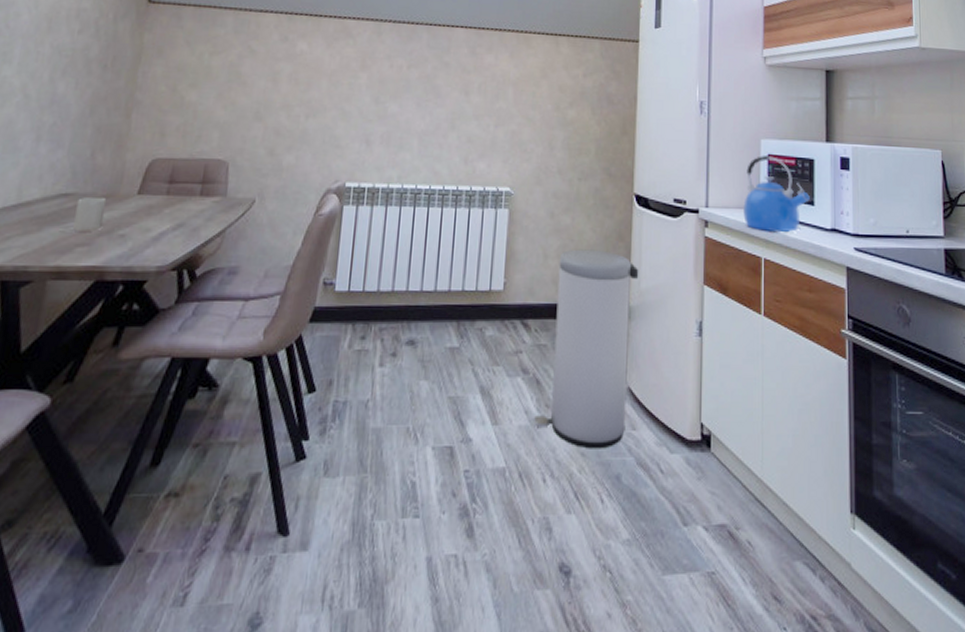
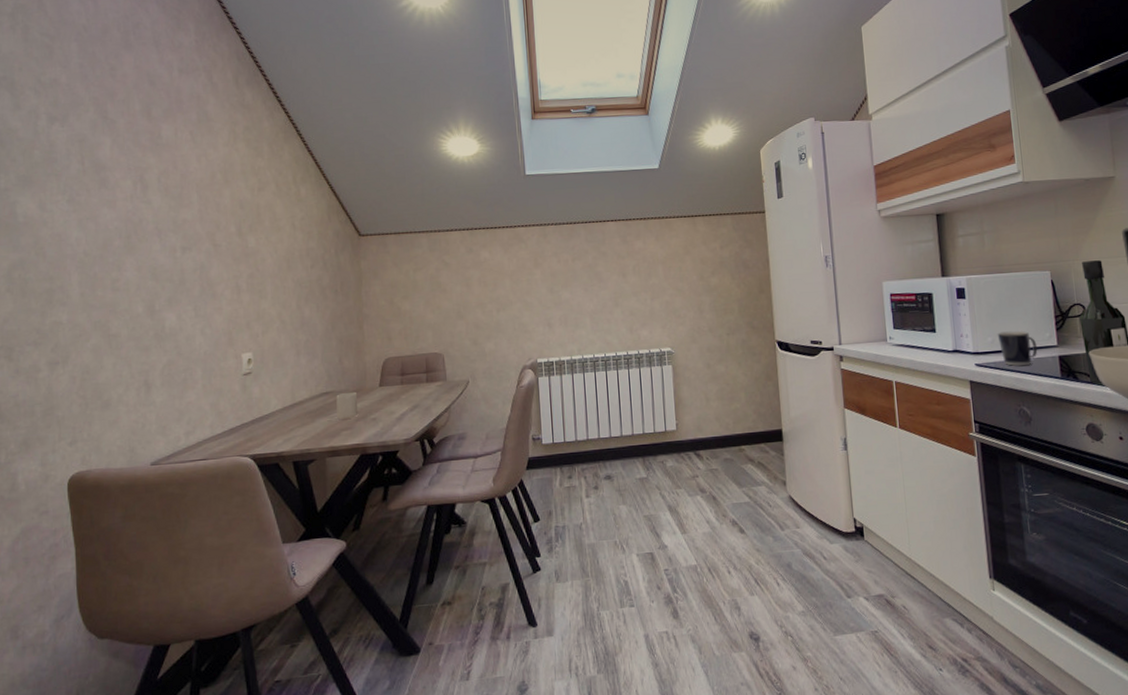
pedal bin: present [533,249,639,449] -> none [714,389,791,546]
kettle: present [742,154,810,232] -> none [871,294,932,359]
mug: none [880,213,923,255] -> present [997,330,1038,366]

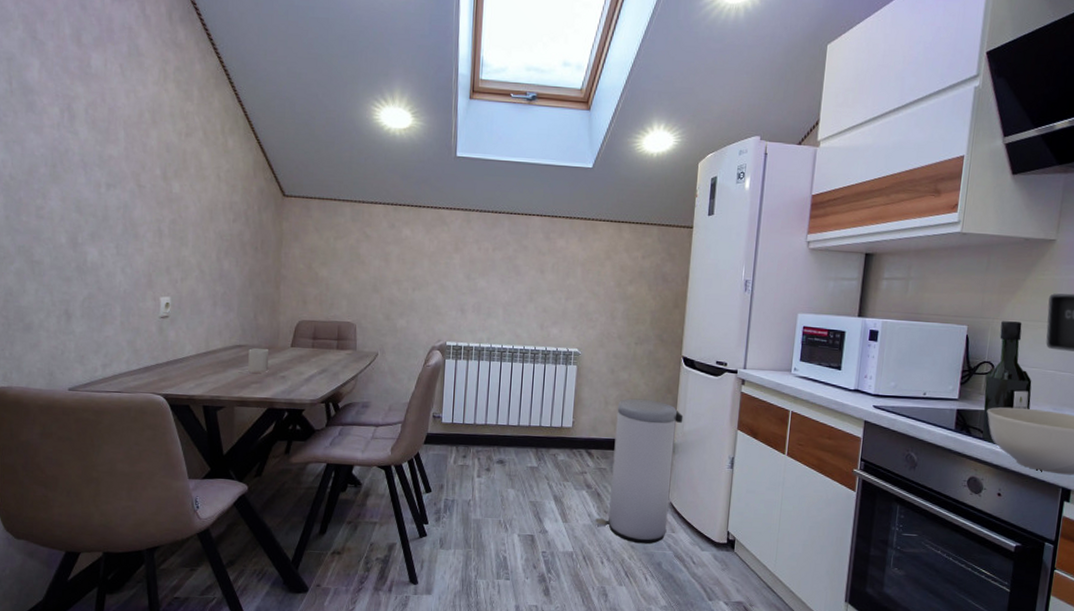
pedal bin: none [714,389,791,546] -> present [594,398,684,544]
mug: present [997,330,1038,366] -> none [900,378,938,414]

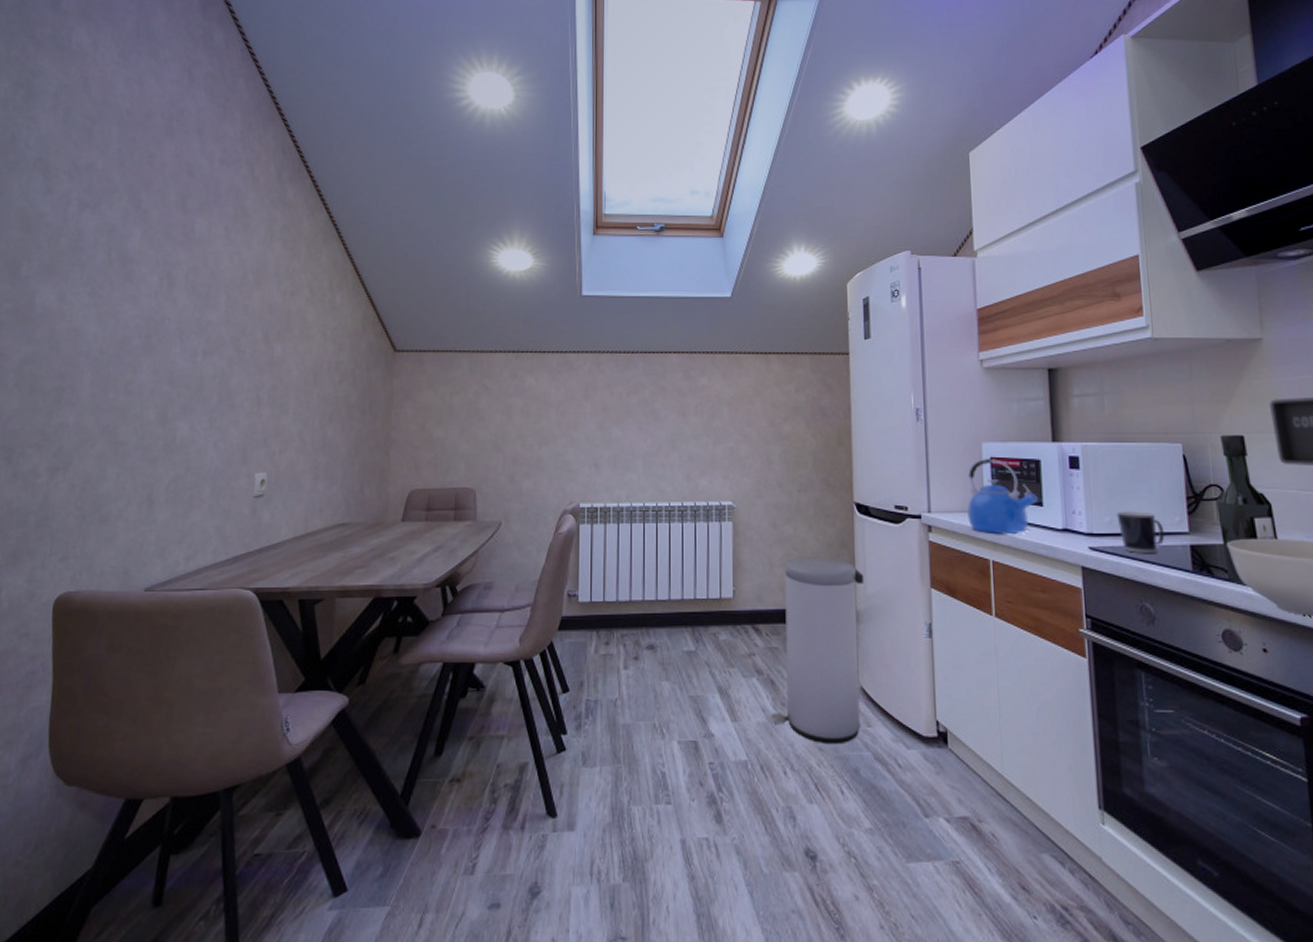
cup: present [248,348,269,373] -> none [352,525,377,555]
kettle: none [776,327,838,391] -> present [966,457,1038,533]
mug: none [900,378,938,414] -> present [1116,511,1165,553]

